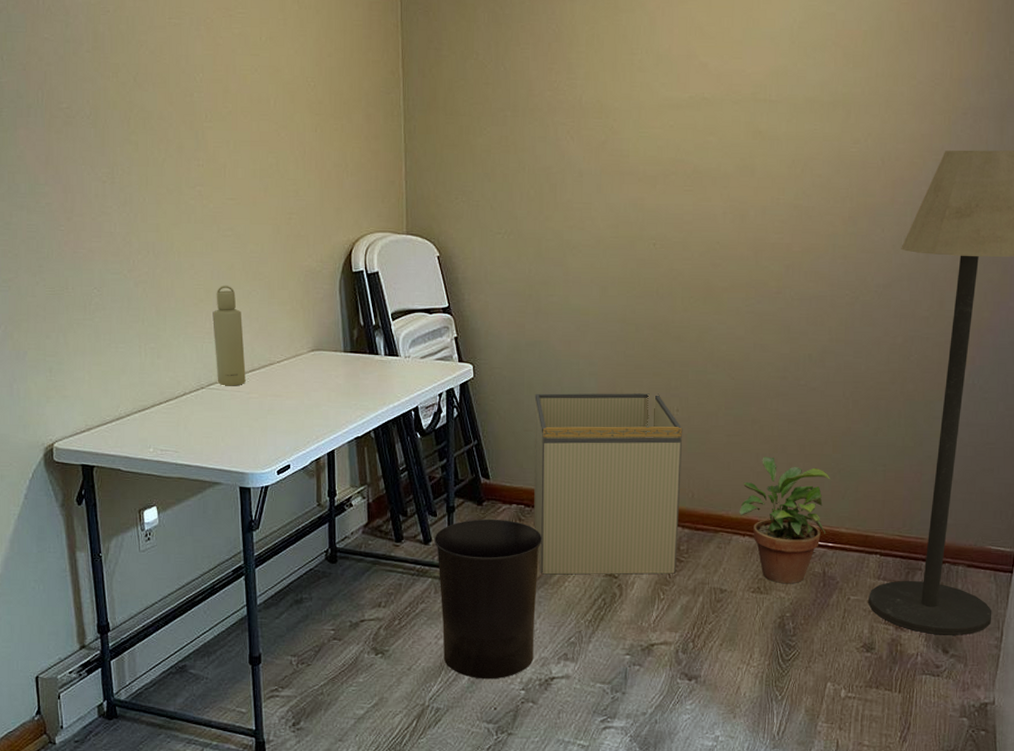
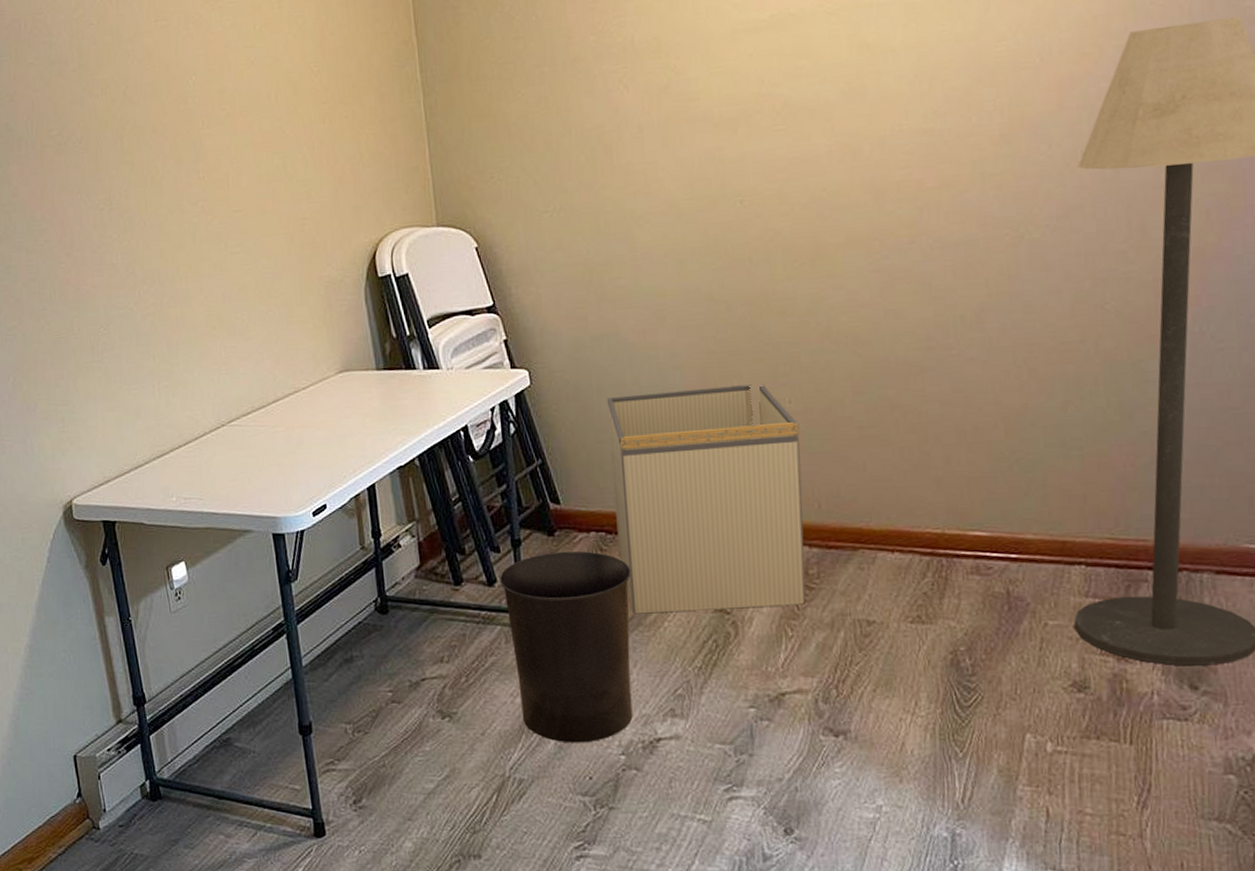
bottle: present [212,285,246,386] -> none [227,307,270,422]
potted plant: present [739,456,830,584] -> none [883,450,1005,610]

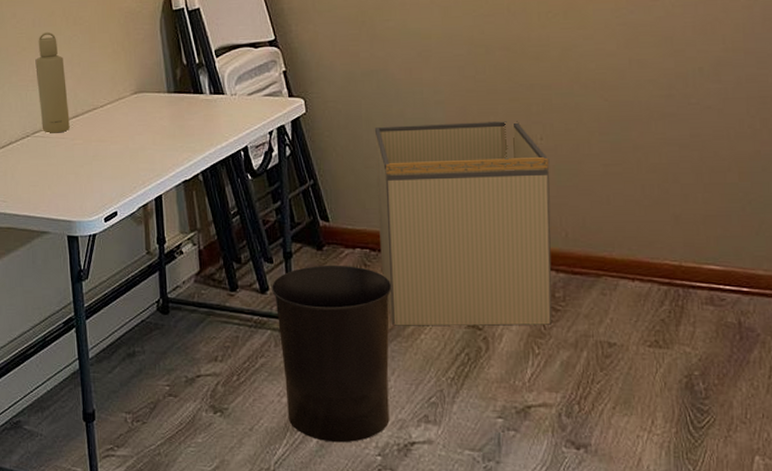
bottle: none [227,307,270,422] -> present [35,31,70,133]

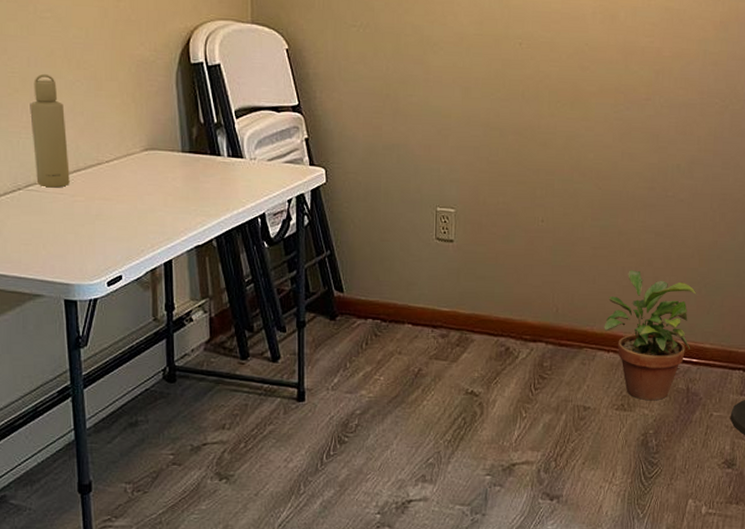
waste bin: present [272,265,392,443] -> none [283,334,400,504]
storage bin: present [374,121,553,326] -> none [390,201,548,393]
potted plant: none [625,188,739,337] -> present [604,270,696,401]

